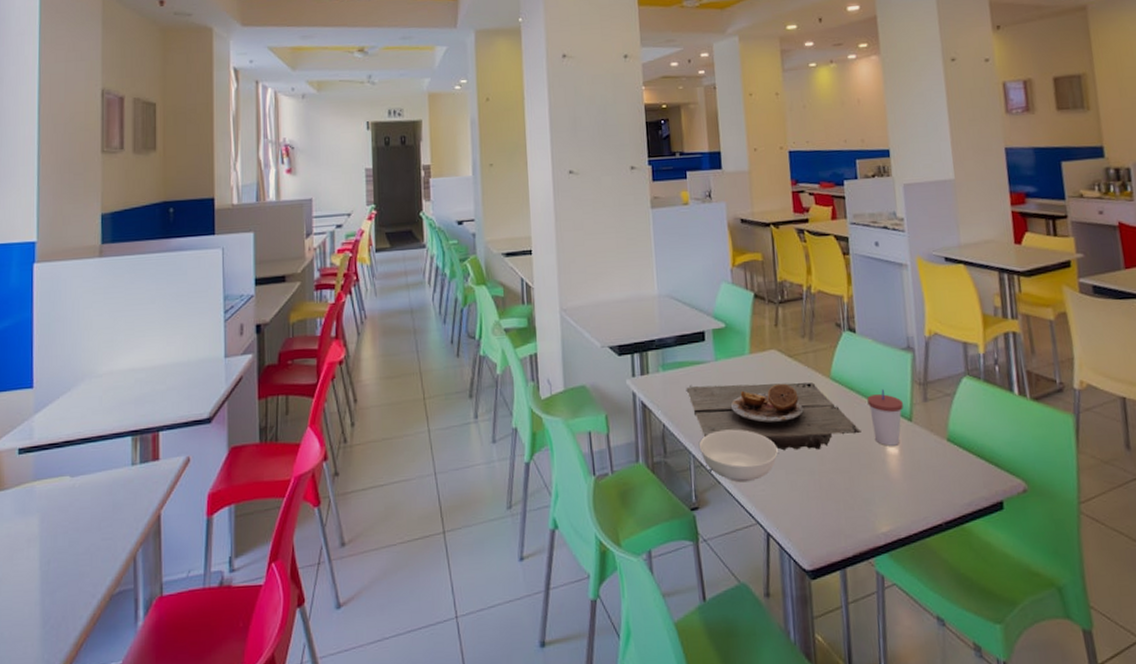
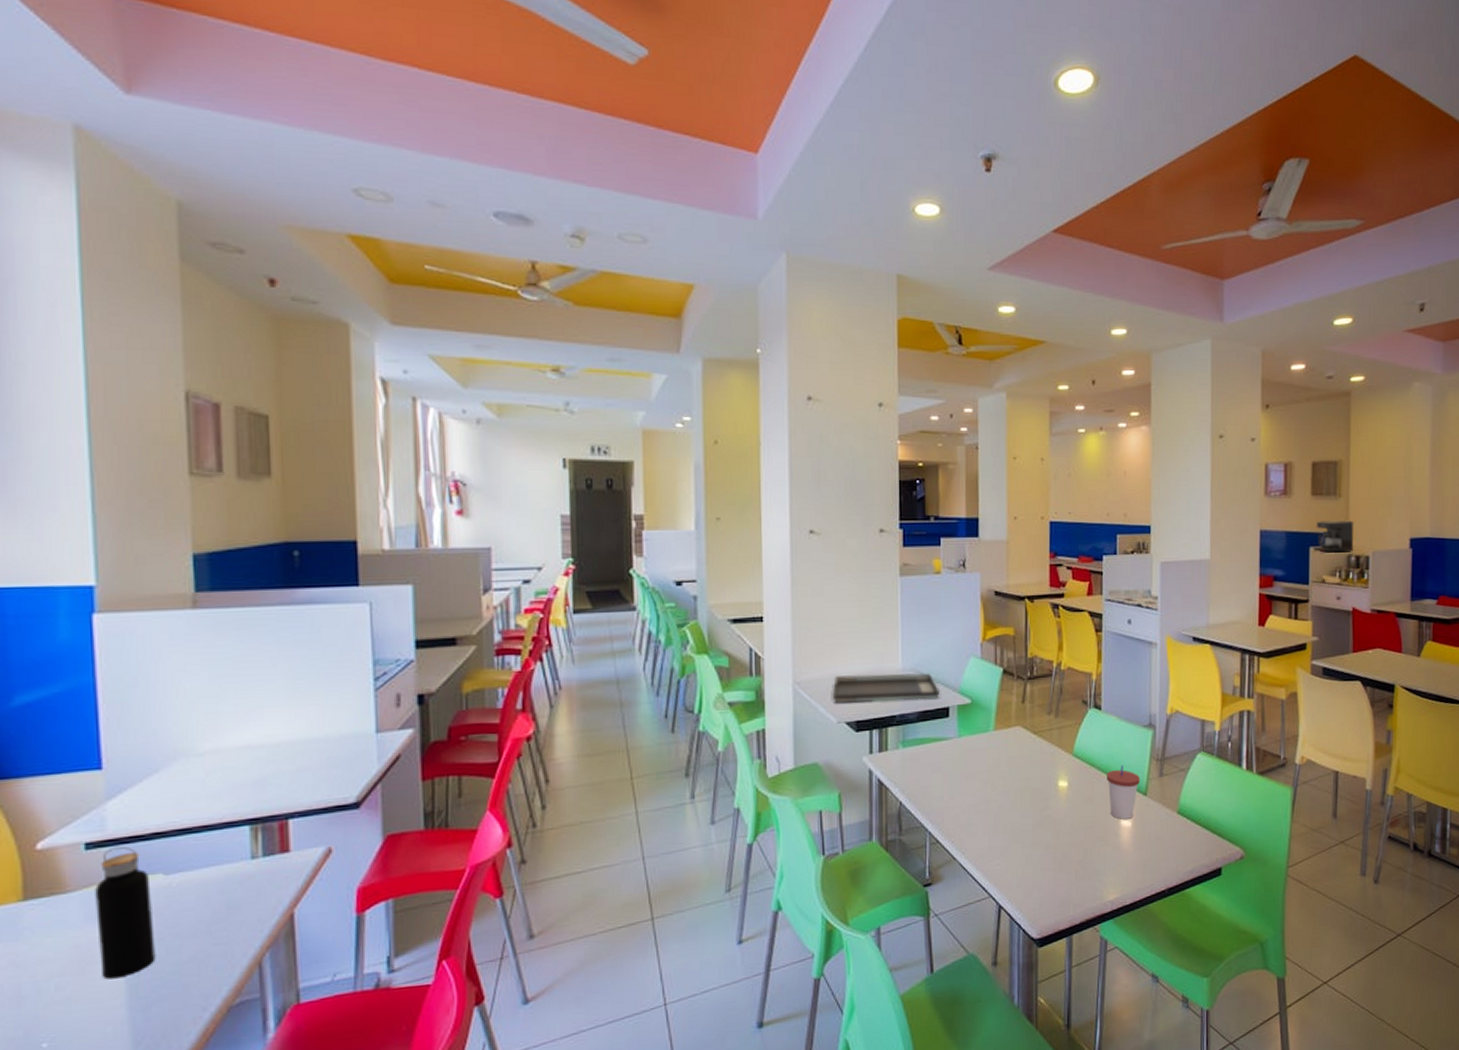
water bottle: none [22,451,62,565] -> present [95,846,156,979]
tray: none [596,298,695,328] -> present [833,673,940,703]
plate: present [686,382,861,450] -> none [926,759,1098,825]
bowl: present [700,429,778,483] -> none [937,805,1015,858]
coffee maker: none [1065,133,1111,167] -> present [1314,520,1354,553]

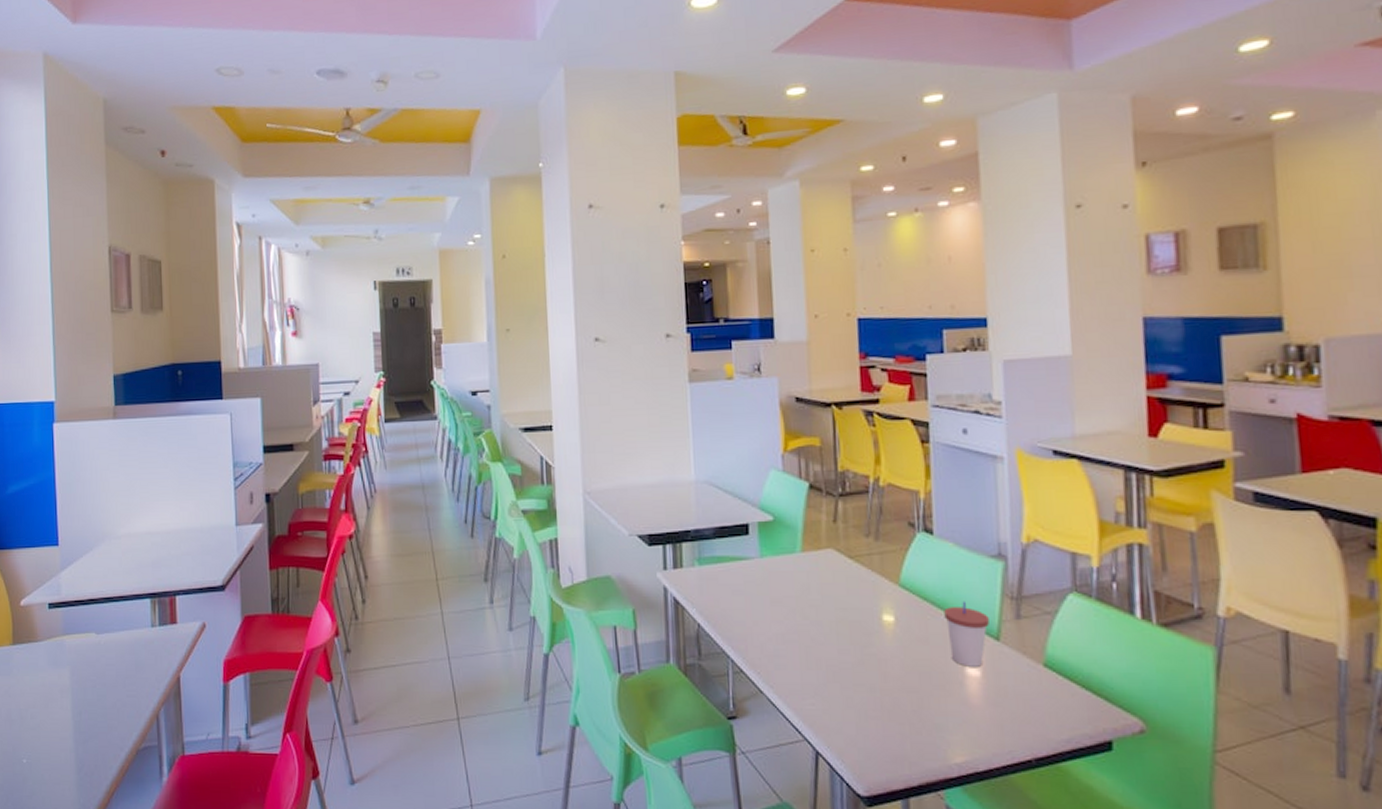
water bottle: present [95,846,156,979] -> none [54,607,91,715]
tray: present [833,673,940,703] -> none [623,486,737,516]
coffee maker: present [1314,520,1354,553] -> none [1228,299,1293,343]

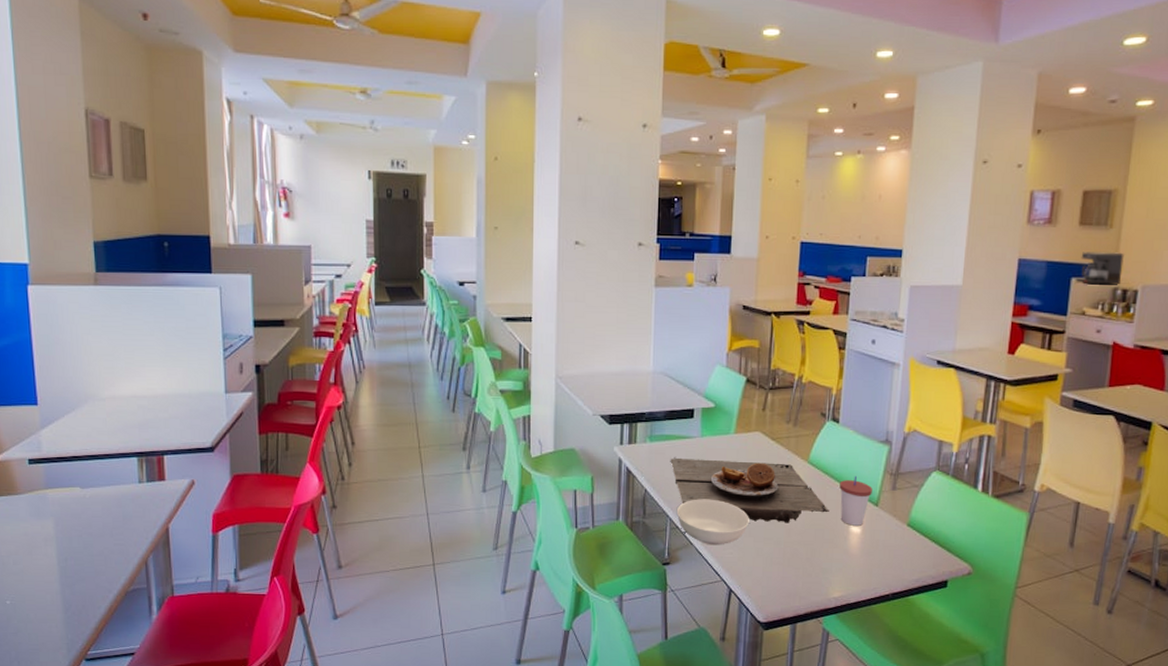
plate: none [725,582,935,665] -> present [670,456,829,523]
bowl: none [740,634,832,694] -> present [677,499,749,545]
coffee maker: none [1228,299,1293,343] -> present [1076,252,1124,285]

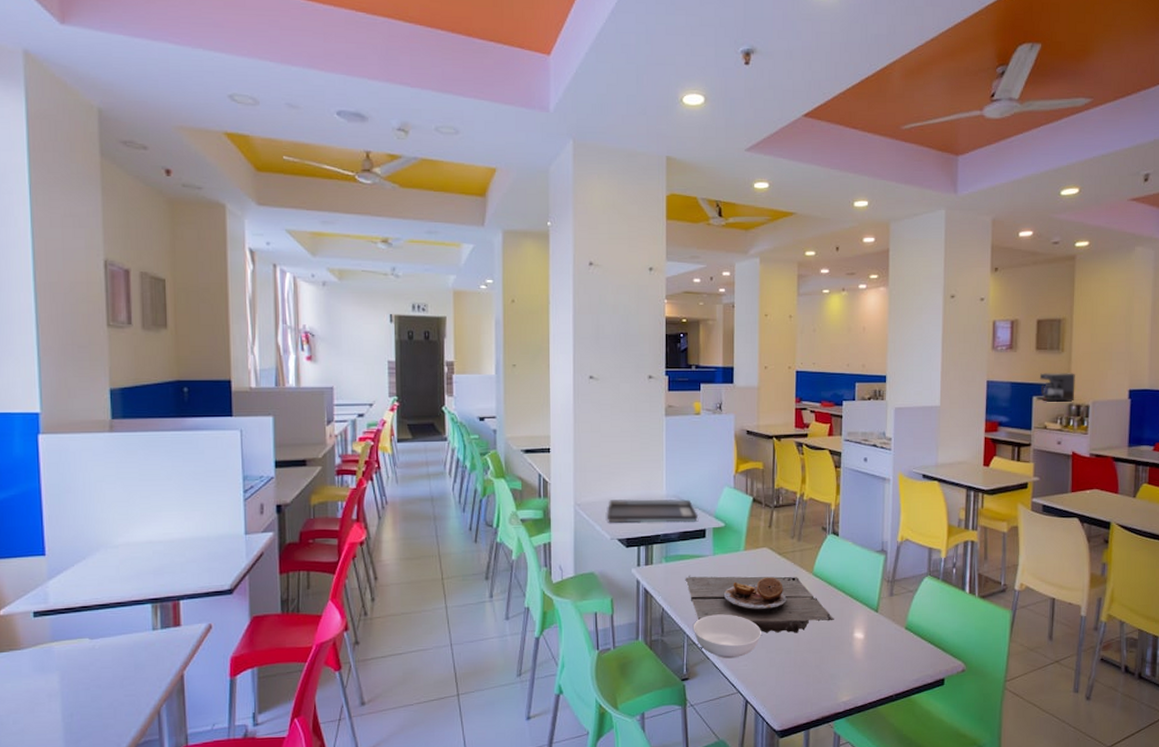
tray: none [590,374,686,401] -> present [608,499,698,523]
cup: present [839,475,872,526] -> none [842,584,872,632]

